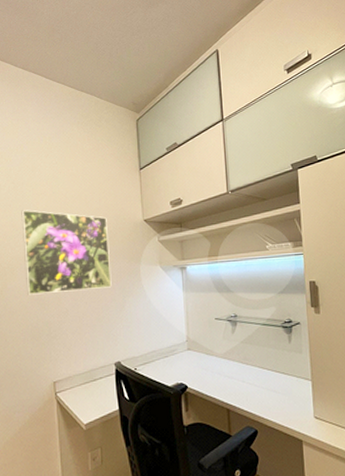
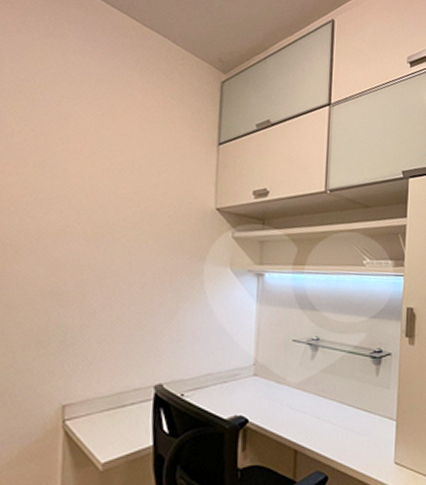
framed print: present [21,210,112,295] -> none [36,169,167,289]

